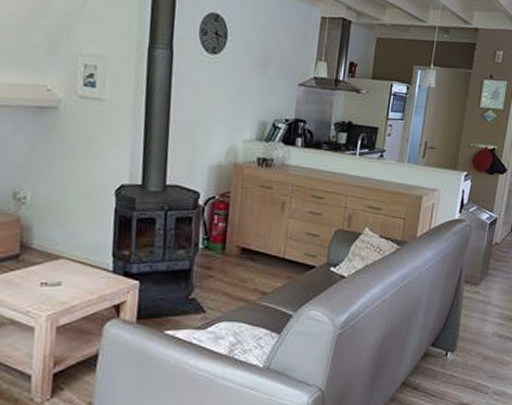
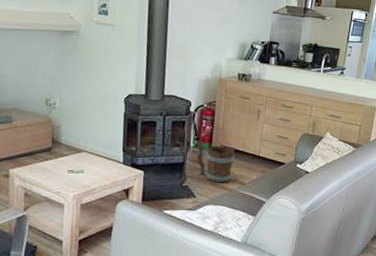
bucket: none [206,241,255,294] -> present [196,140,236,183]

